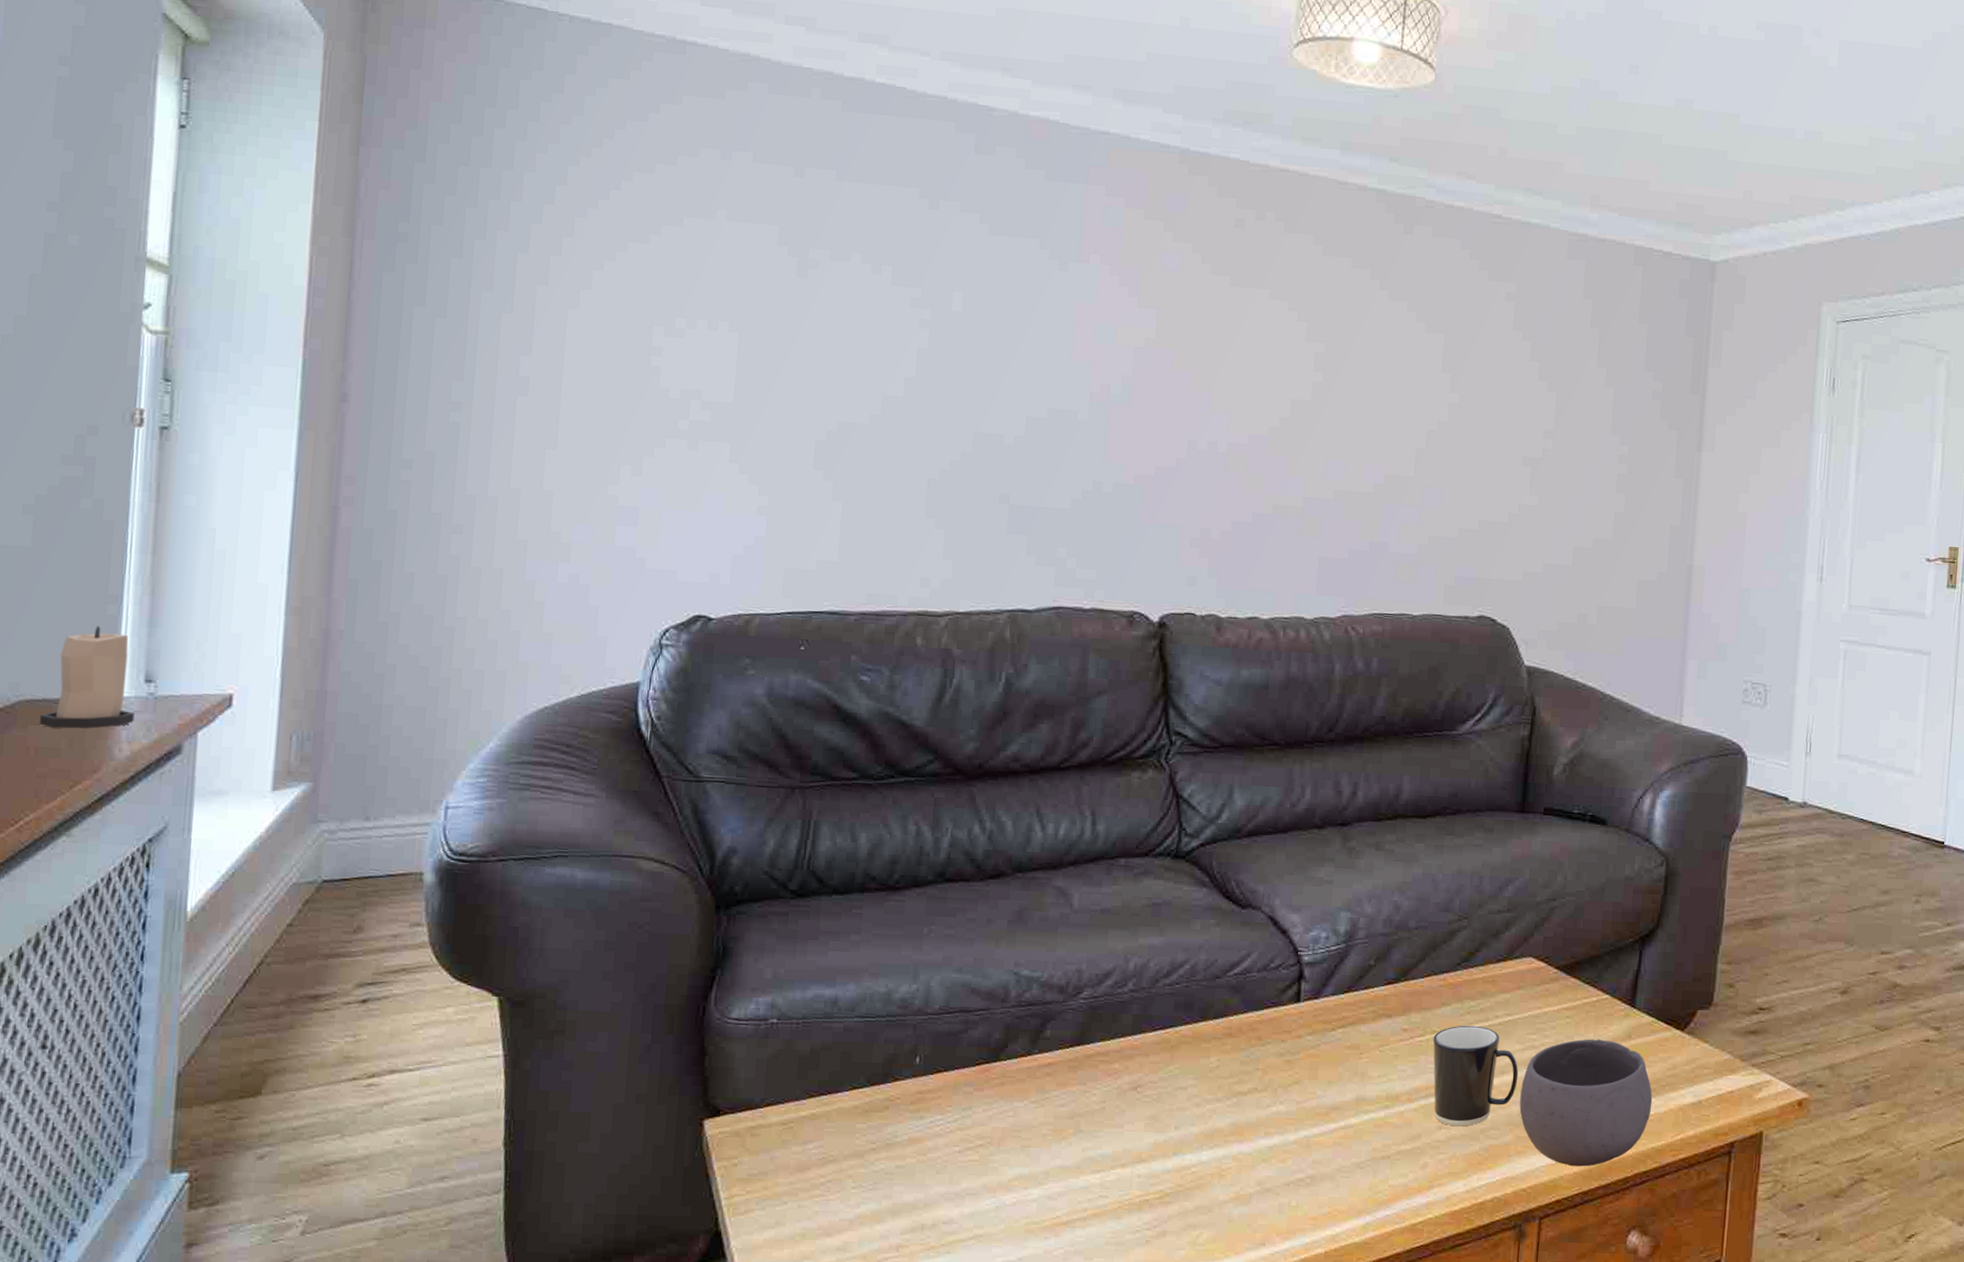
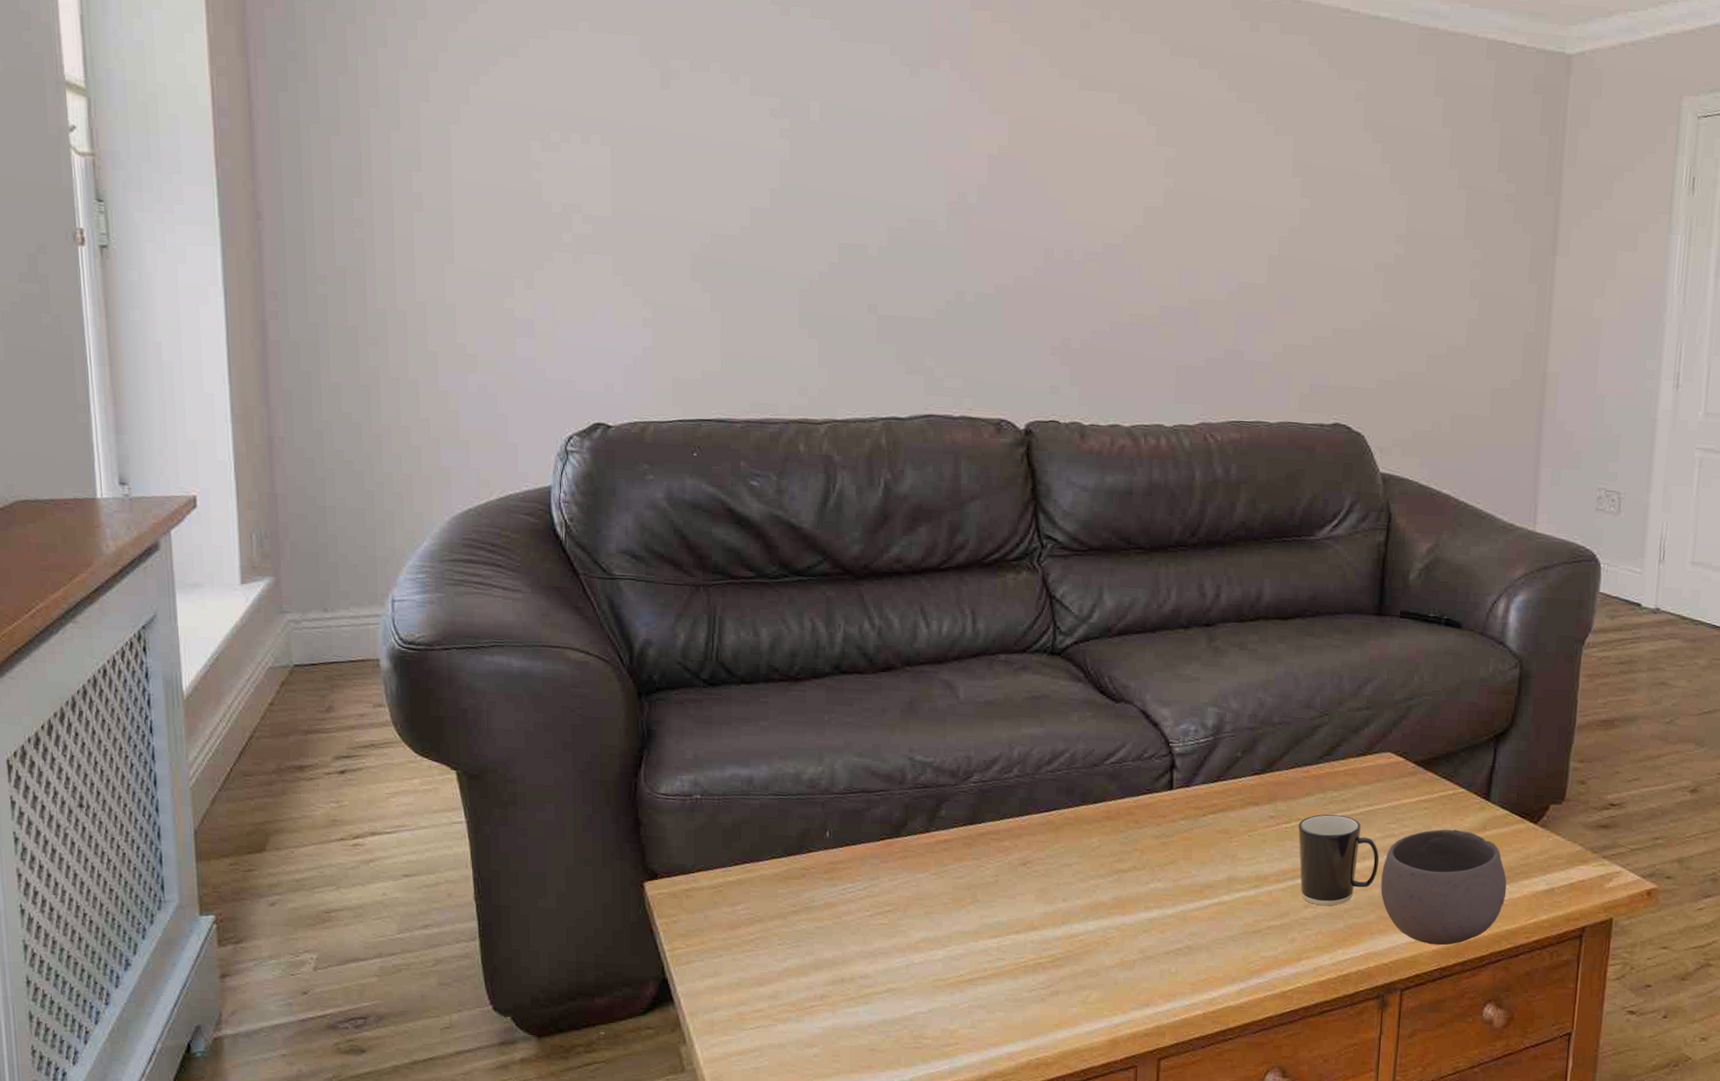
candle: present [39,626,135,729] -> none [35,433,115,527]

